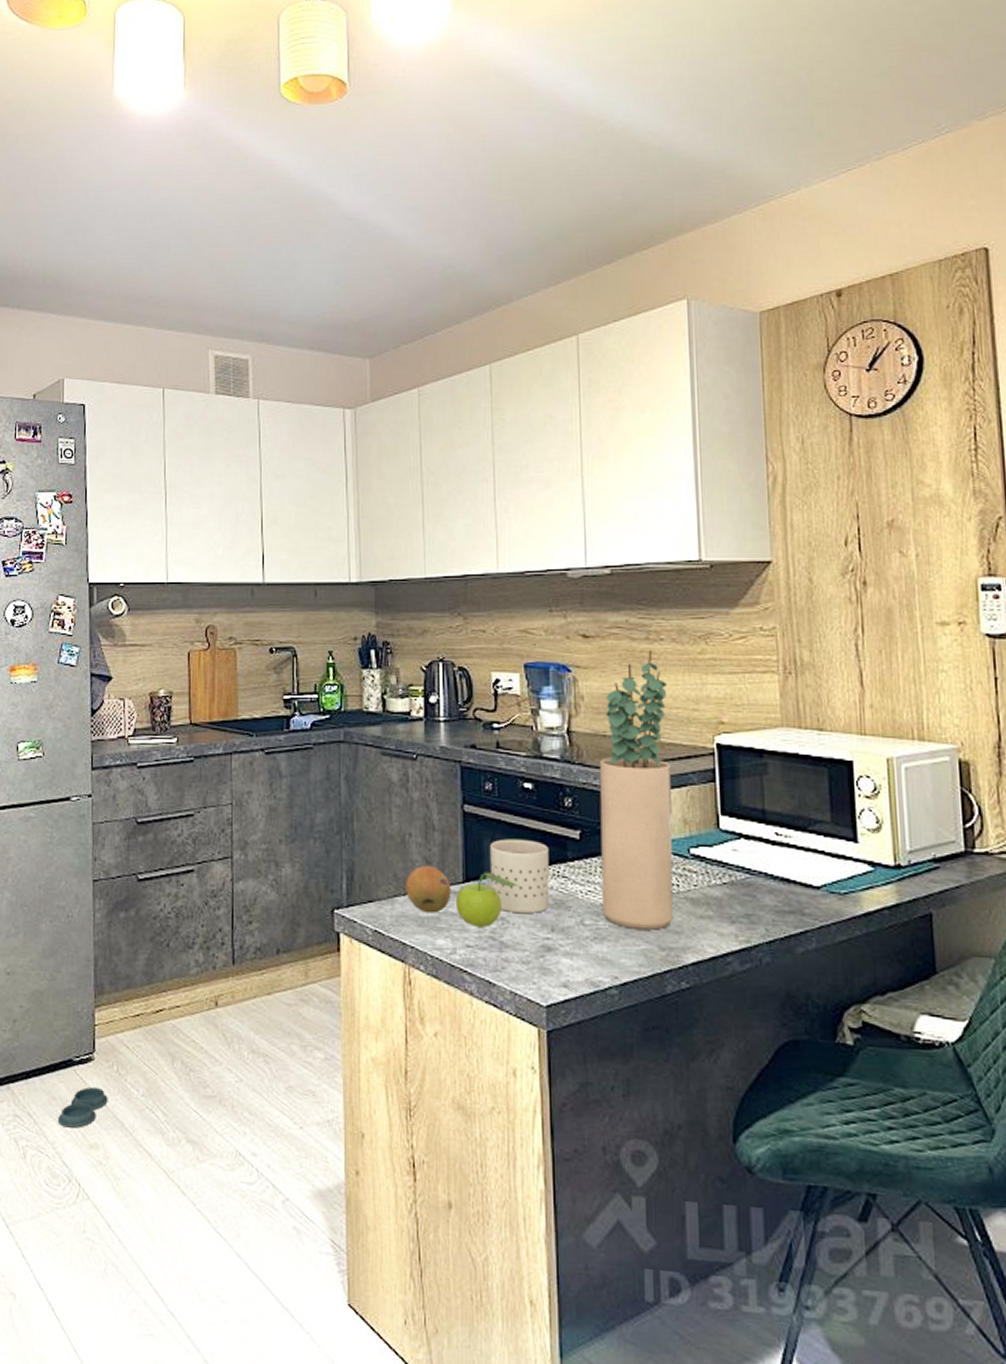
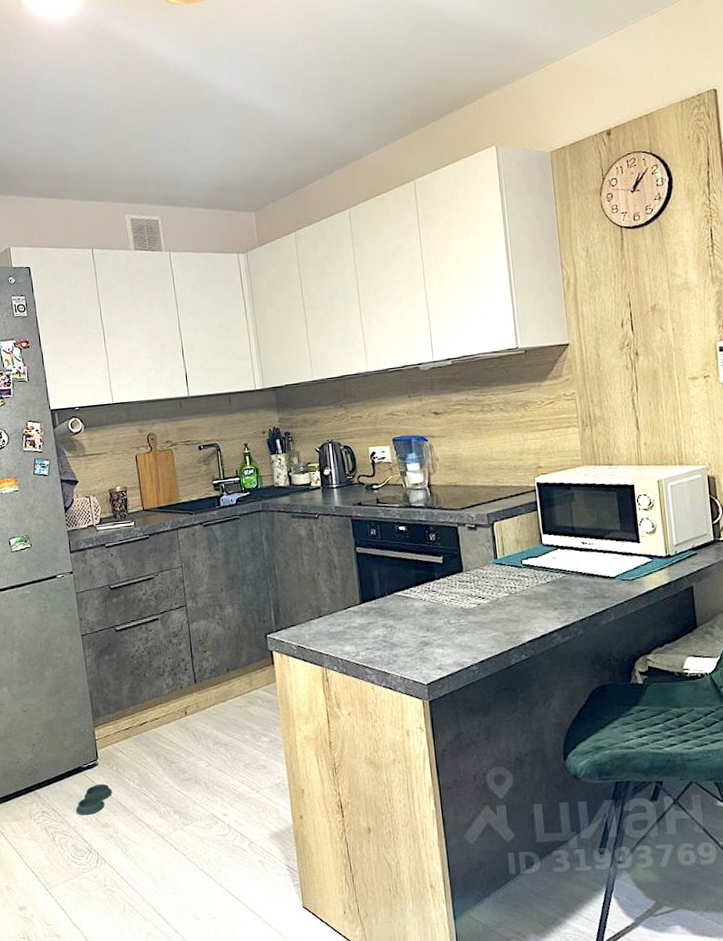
fruit: present [406,865,452,913] -> none [318,594,353,629]
fruit: present [456,872,519,927] -> none [356,594,401,635]
mug: present [489,838,550,914] -> none [377,567,424,621]
vase: present [599,651,674,930] -> none [453,419,514,623]

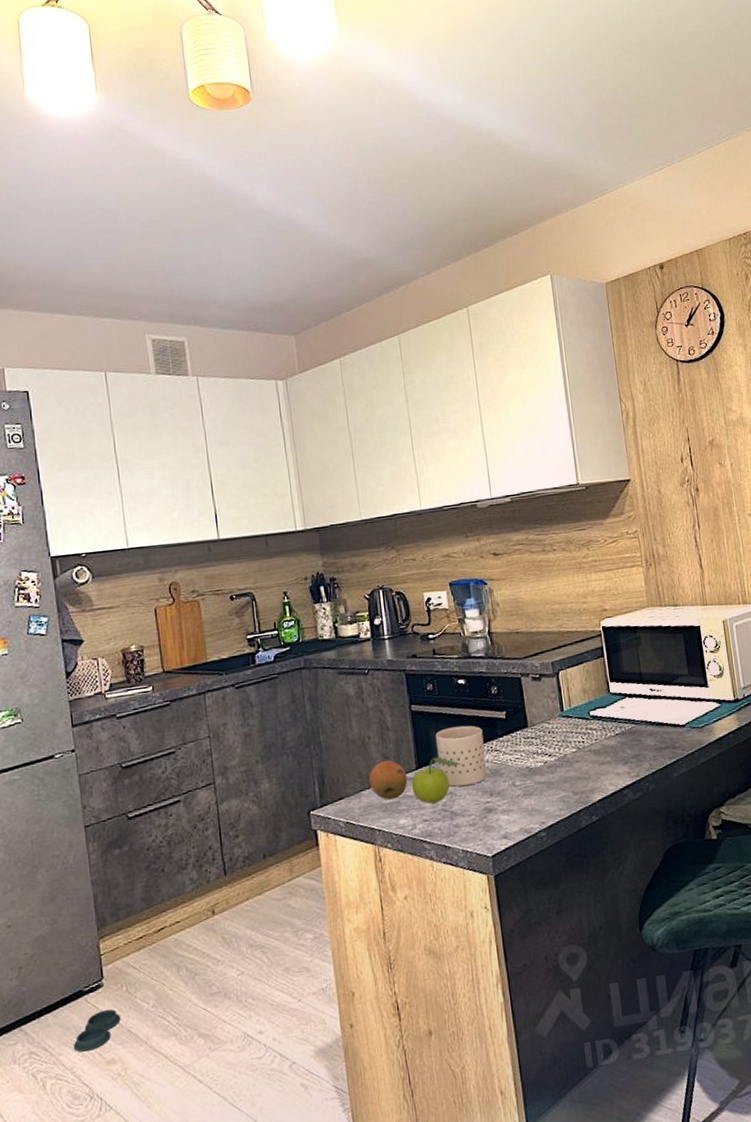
fruit: none [318,594,353,629] -> present [369,760,408,800]
fruit: none [356,594,401,635] -> present [412,757,461,804]
mug: none [377,567,424,621] -> present [435,725,487,787]

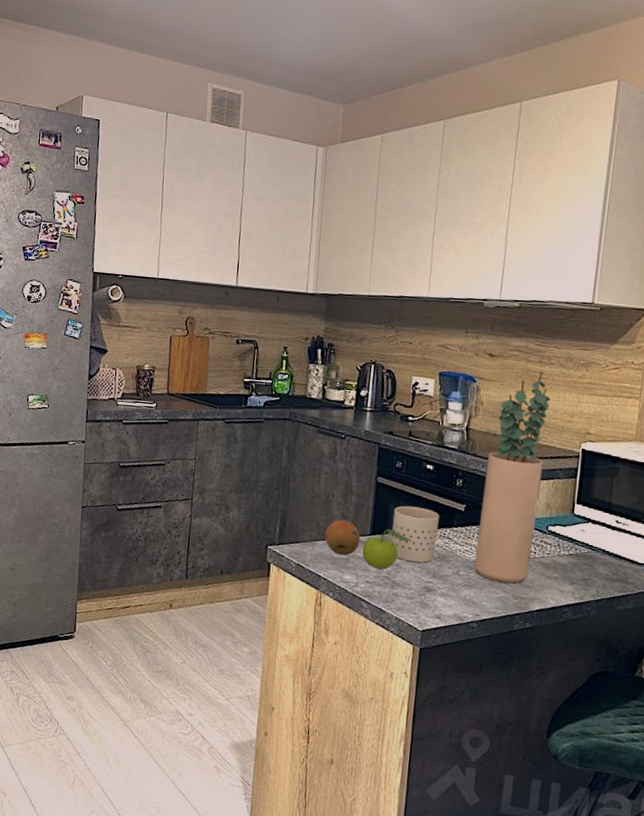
pet bowl: present [74,1009,121,1052] -> none [44,656,83,685]
vase: none [515,560,582,783] -> present [474,371,551,584]

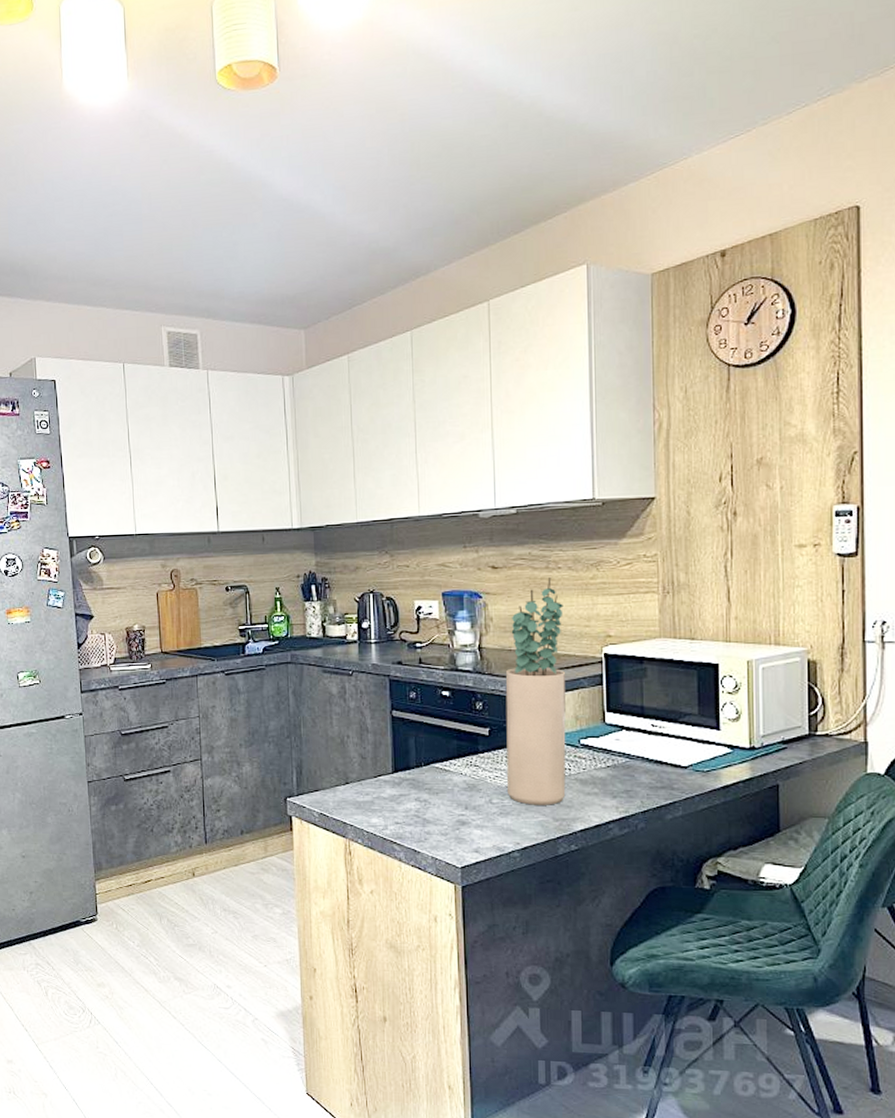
fruit: present [325,519,361,556] -> none [345,760,383,798]
fruit: present [362,529,413,570] -> none [387,764,438,808]
mug: present [390,505,440,563] -> none [414,737,464,796]

